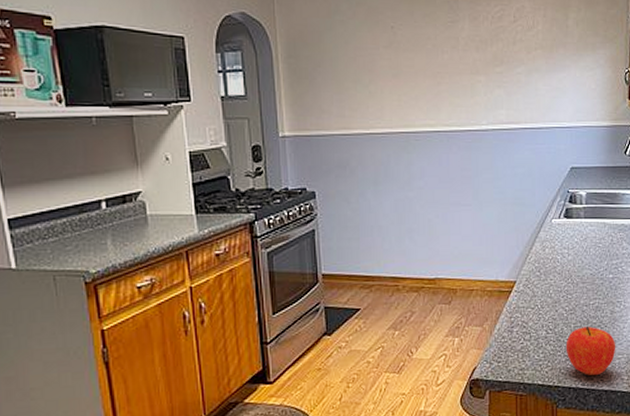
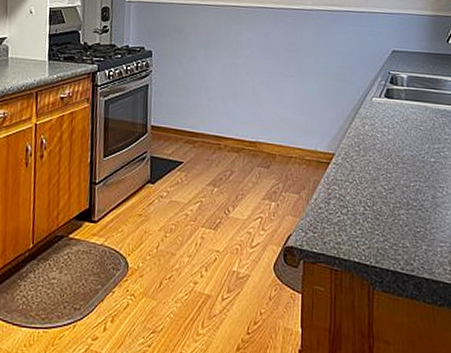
fruit: present [566,326,616,375] -> none [384,208,438,261]

